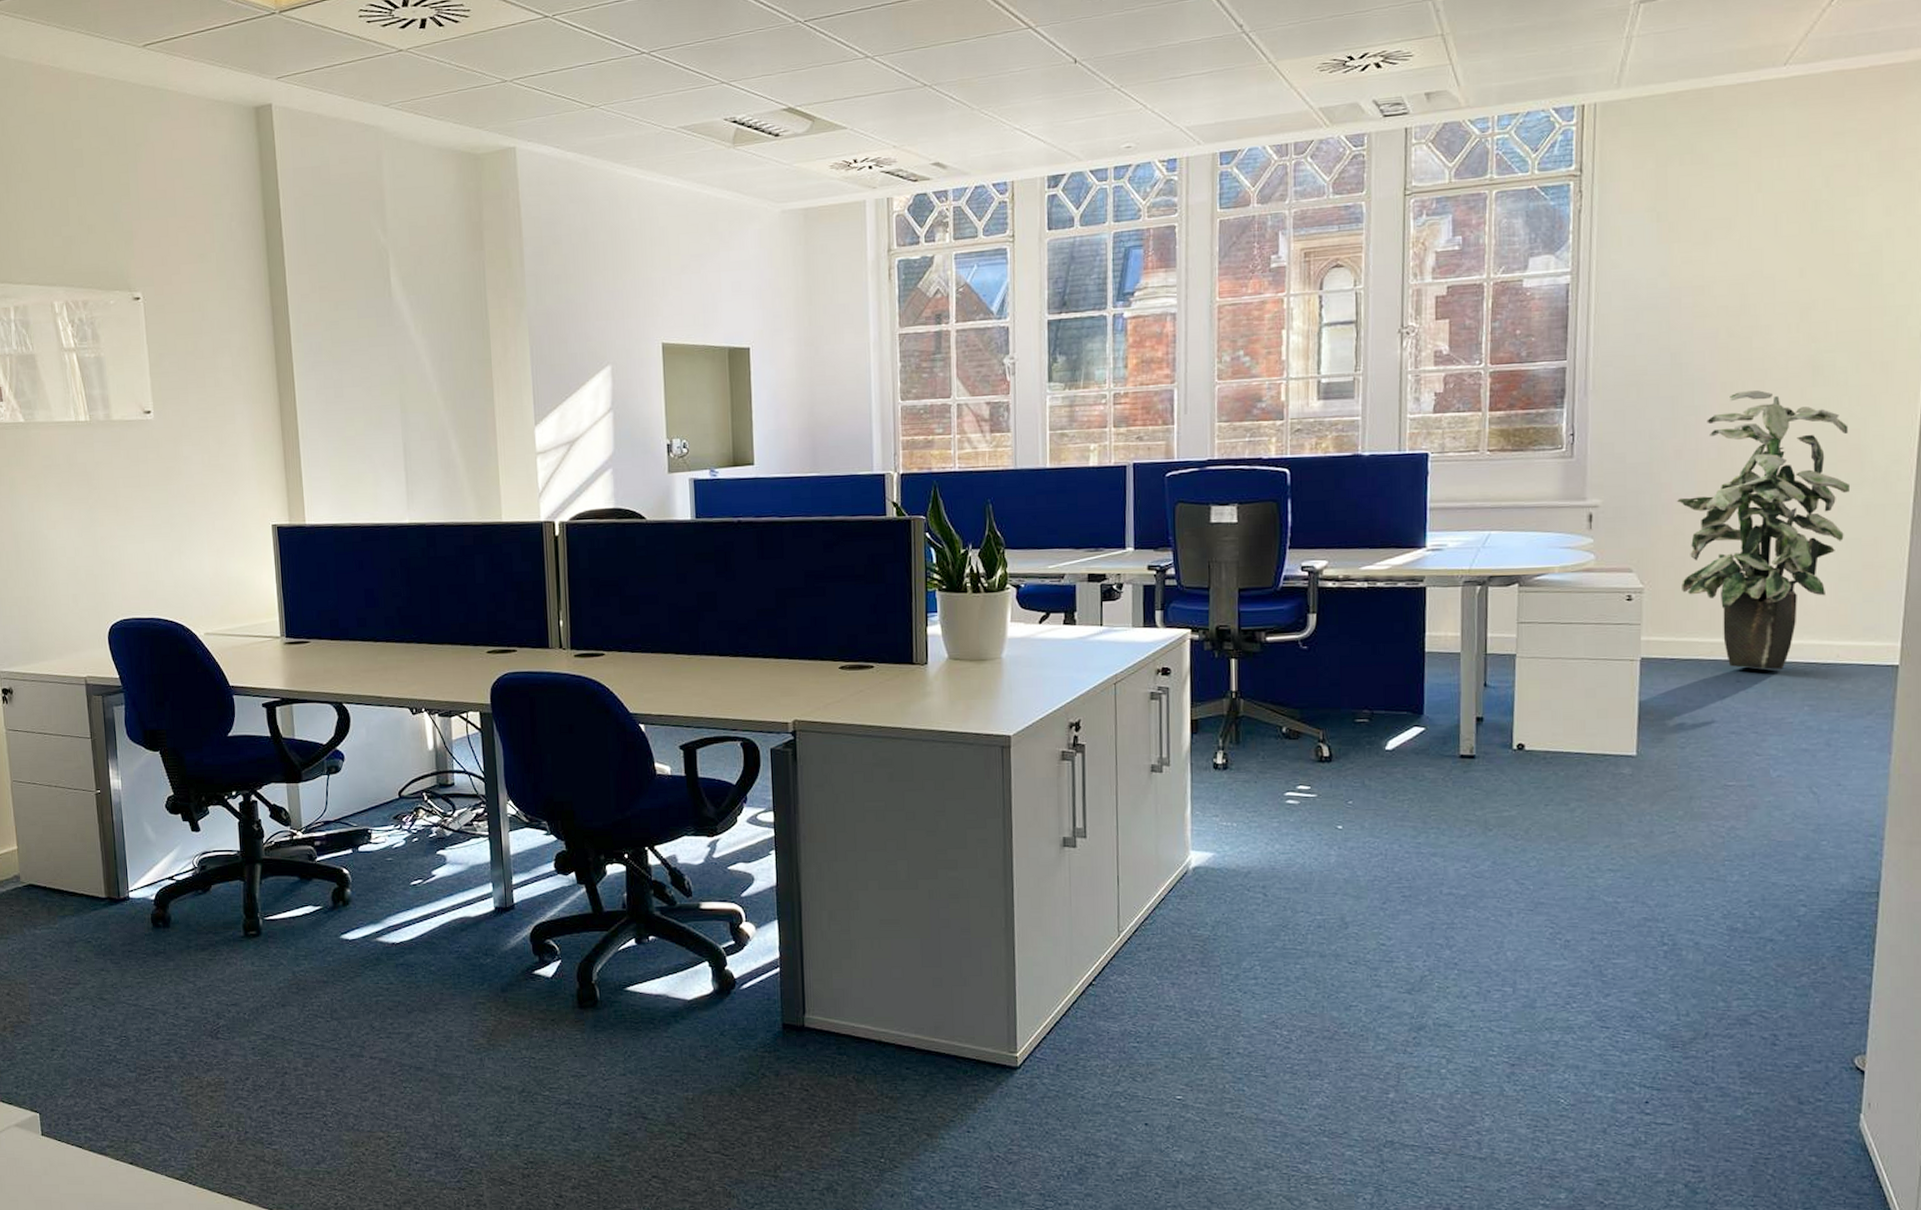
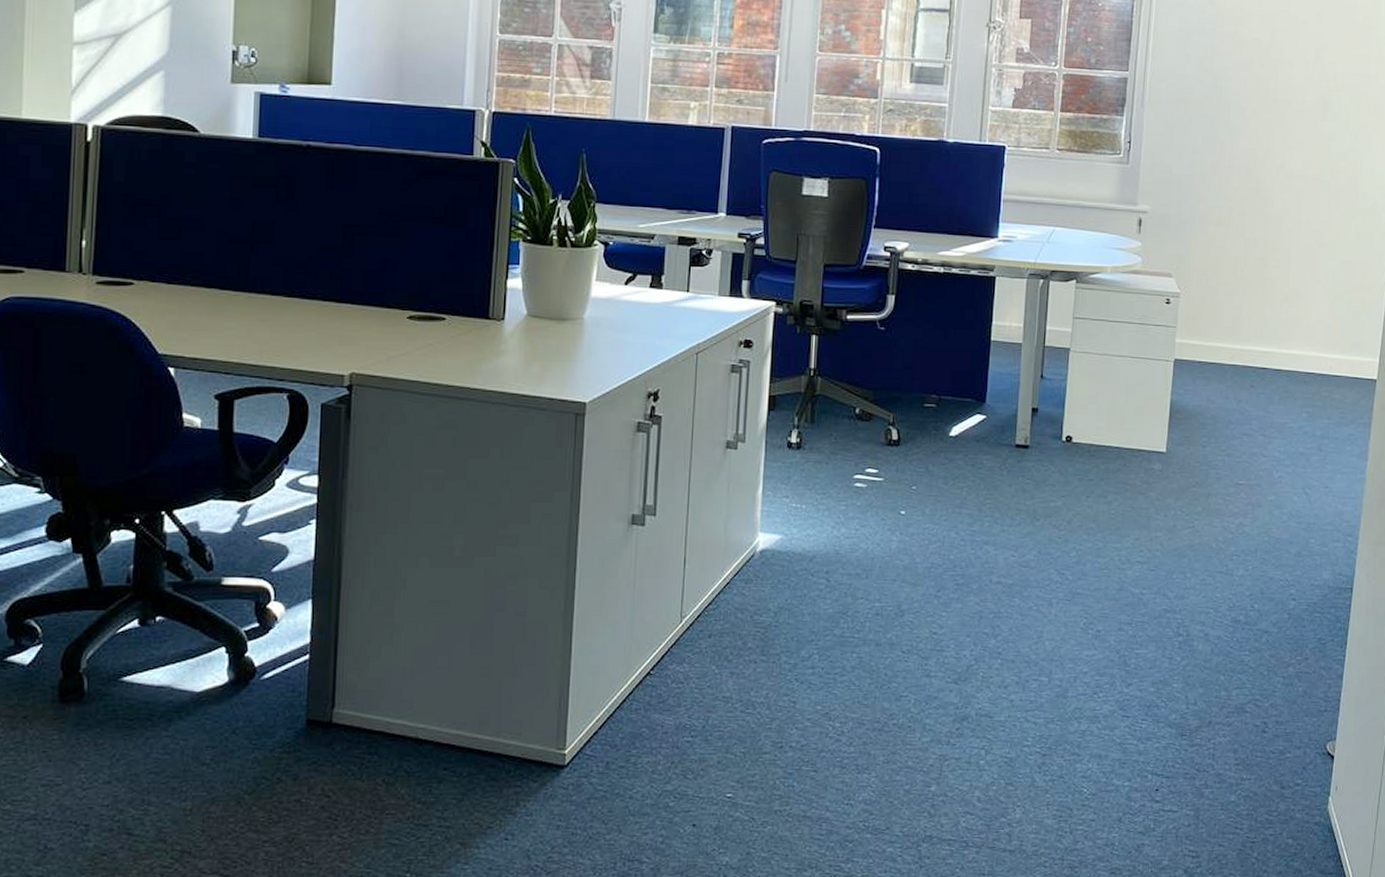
indoor plant: present [1676,390,1851,670] -> none [1211,118,1348,377]

